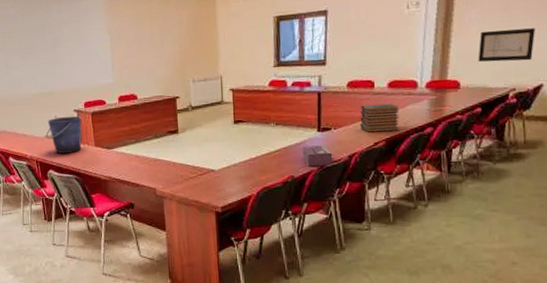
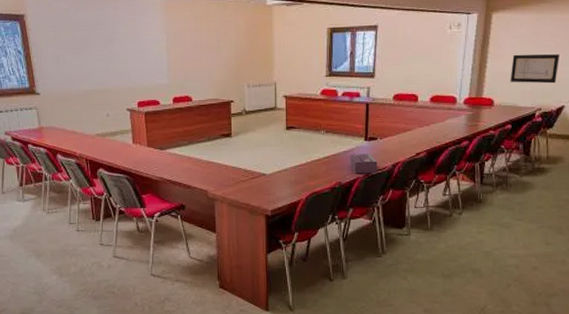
bucket: present [46,116,82,154] -> none [96,115,135,152]
book stack: present [360,103,399,133] -> none [404,117,439,143]

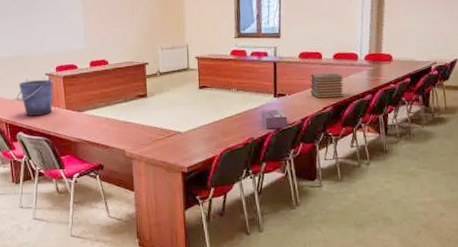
bucket: none [96,115,135,152] -> present [16,79,53,116]
book stack: none [404,117,439,143] -> present [310,73,344,98]
wall art: present [510,54,559,84] -> none [405,12,450,39]

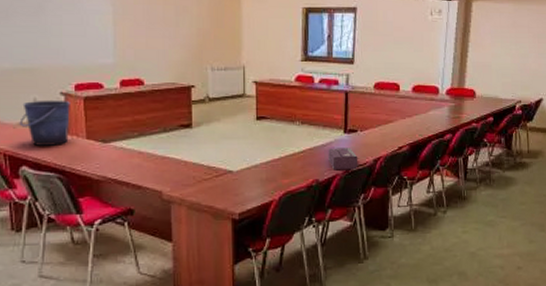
book stack: present [310,73,344,98] -> none [386,107,422,136]

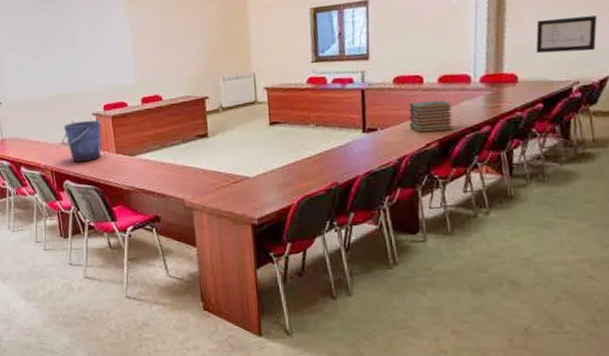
tissue box: present [328,148,358,170] -> none [346,147,381,171]
book stack: none [386,107,422,136] -> present [409,100,453,133]
wall art: none [491,44,537,76] -> present [535,15,597,53]

